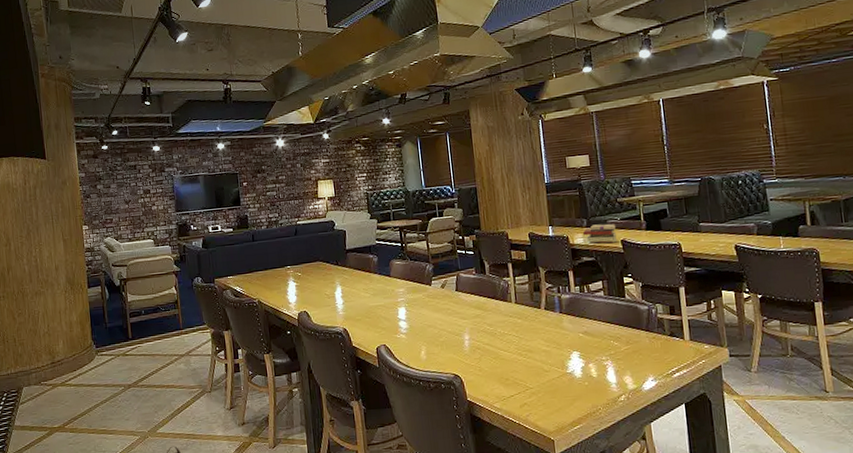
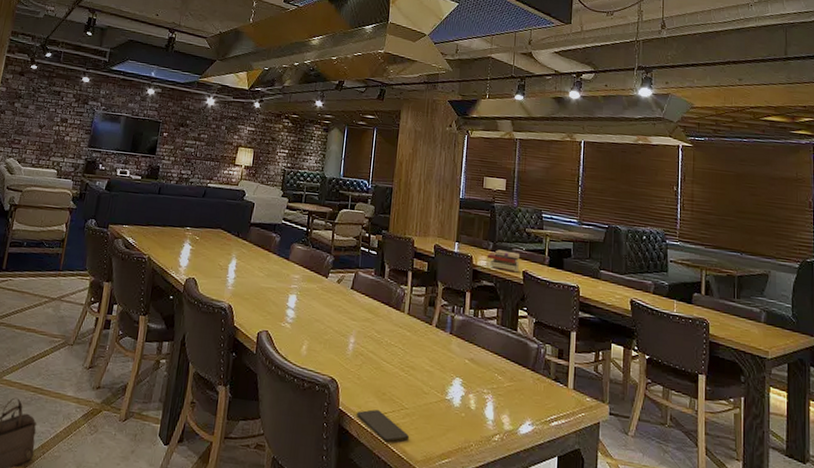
smartphone: none [485,395,539,422] -> present [357,409,409,443]

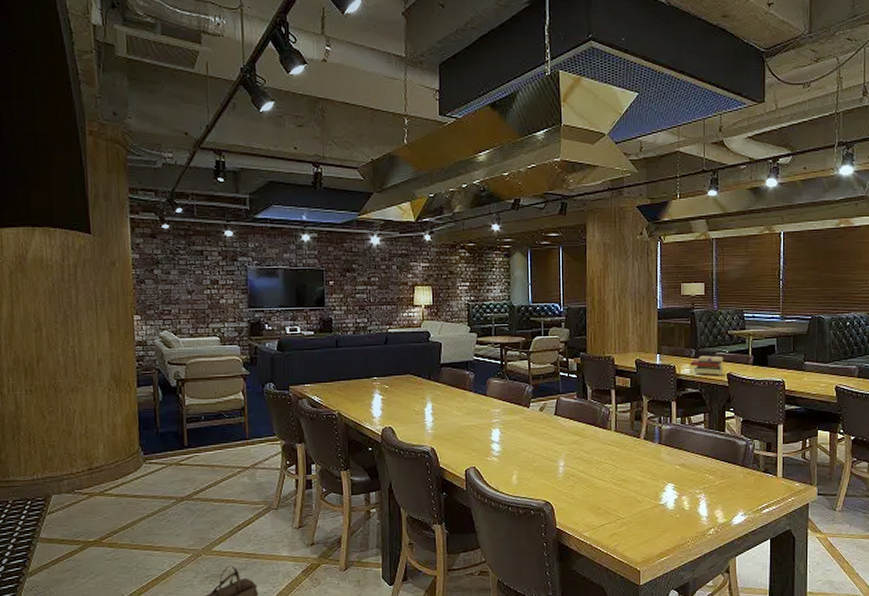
smartphone: present [357,409,409,443] -> none [574,524,627,551]

